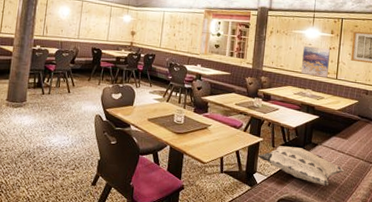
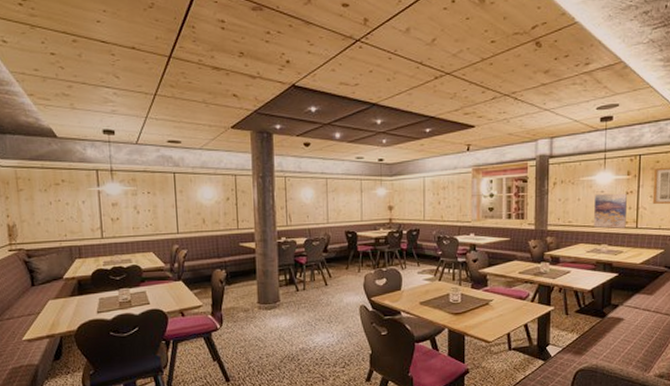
decorative pillow: present [257,146,345,186] -> none [549,311,652,350]

